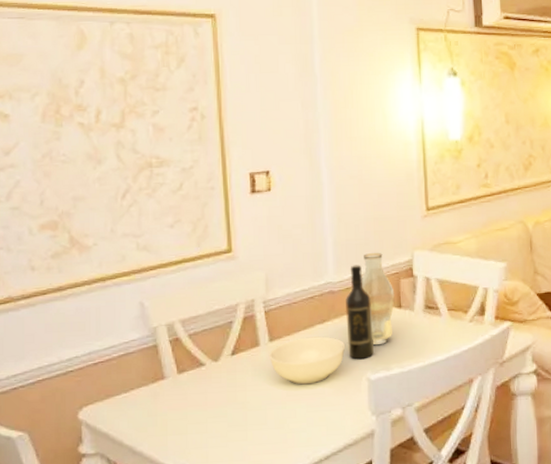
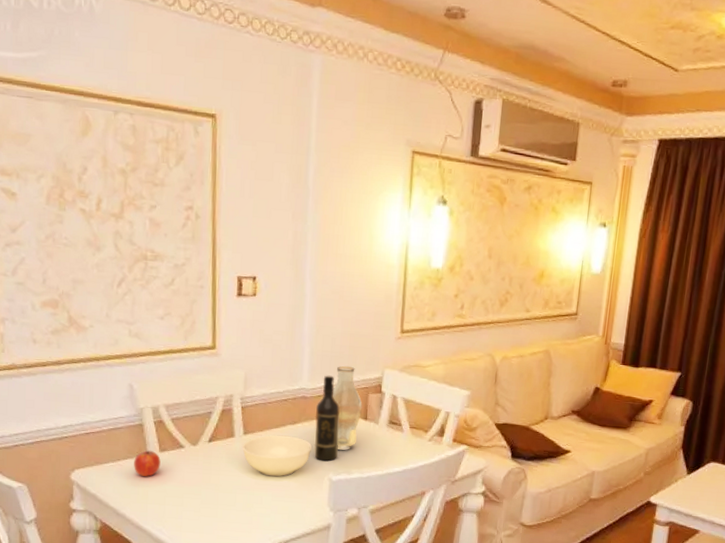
fruit: none [149,374,180,404] -> present [134,450,161,477]

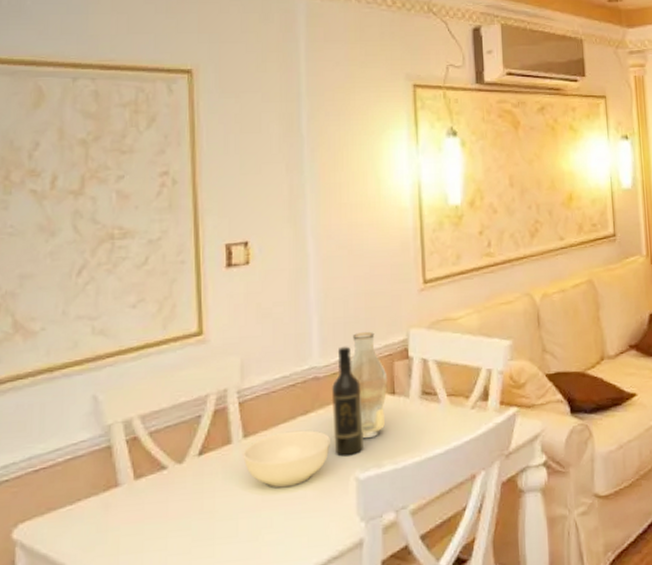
fruit: present [134,450,161,477] -> none [100,480,136,517]

